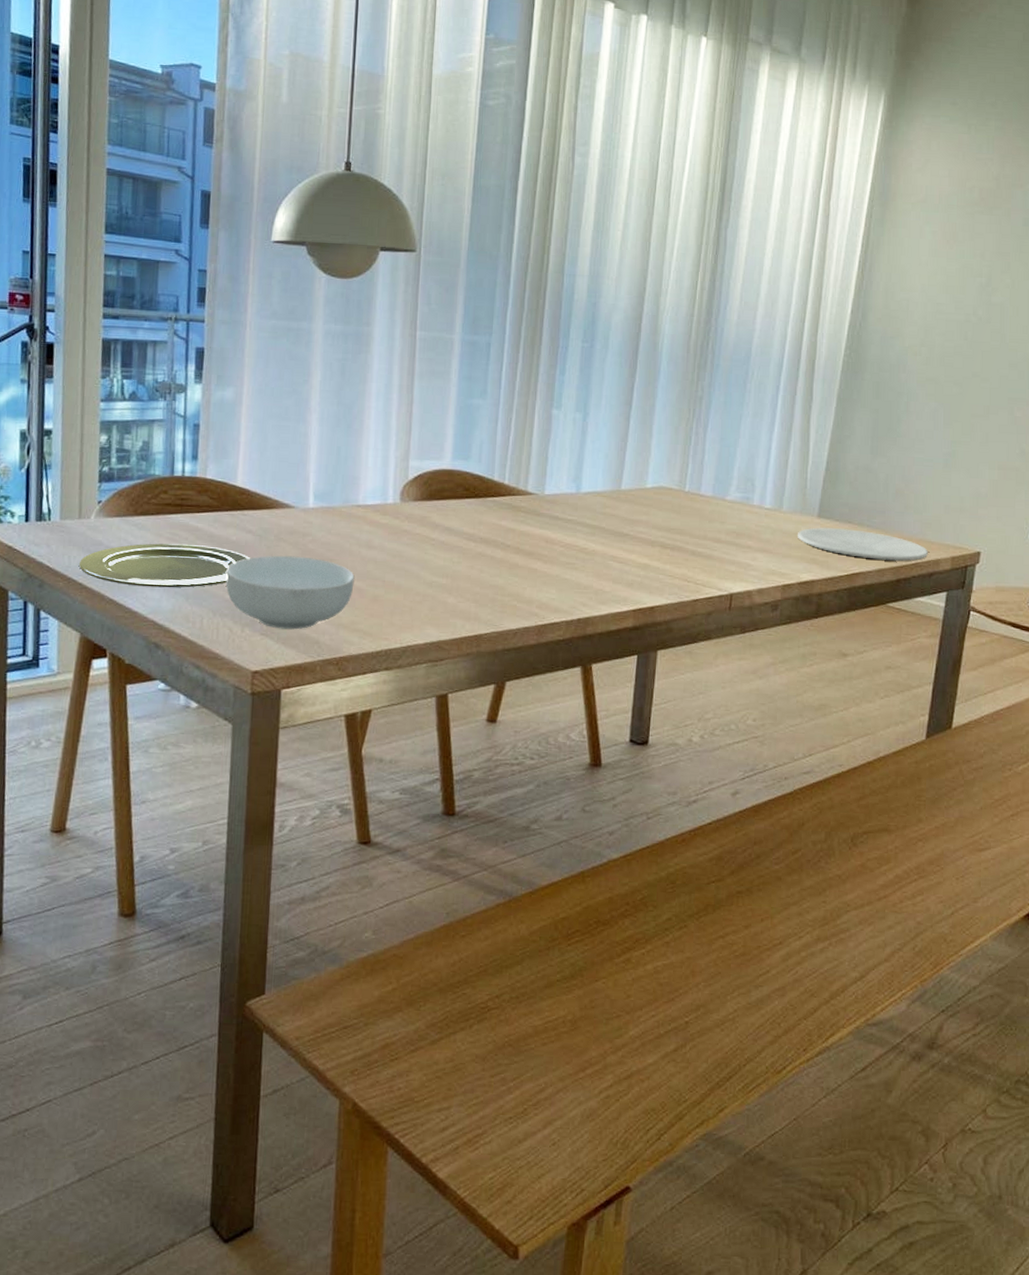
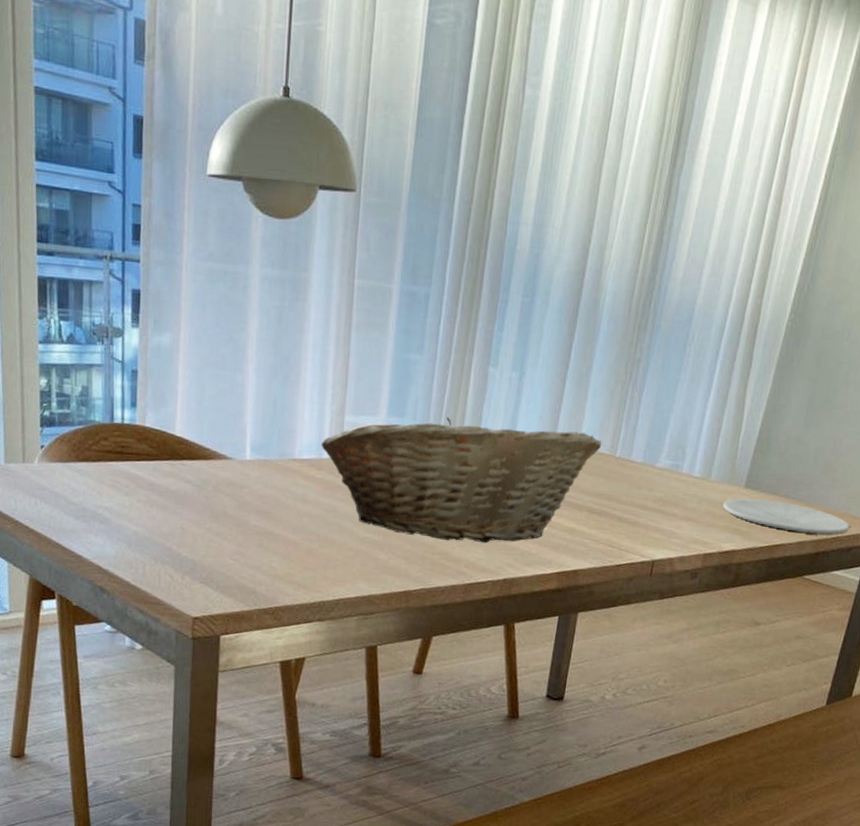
plate: present [78,543,250,588] -> none [24,490,189,535]
cereal bowl: present [225,555,355,630] -> none [166,506,290,579]
fruit basket: none [386,459,670,583] -> present [321,417,602,543]

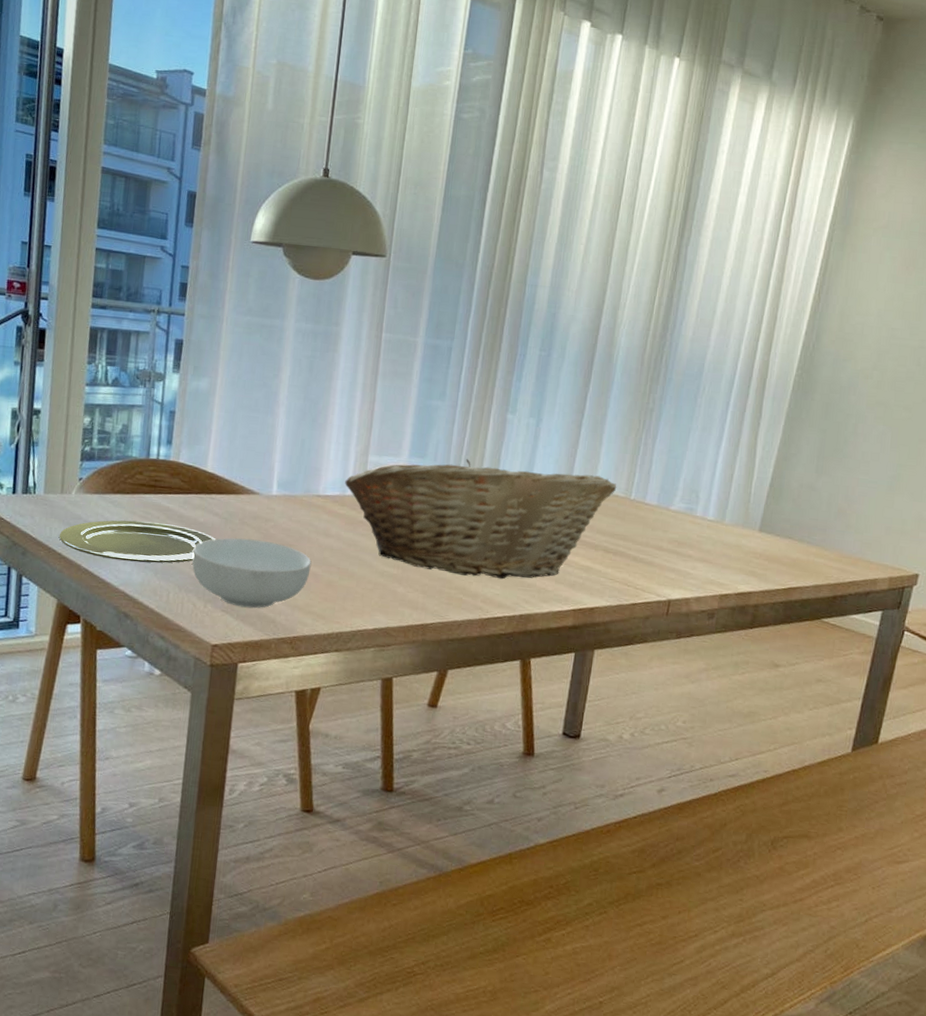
plate: none [24,490,189,535] -> present [59,520,215,563]
cereal bowl: none [166,506,290,579] -> present [191,538,312,609]
plate: present [723,498,850,535] -> none [738,541,866,579]

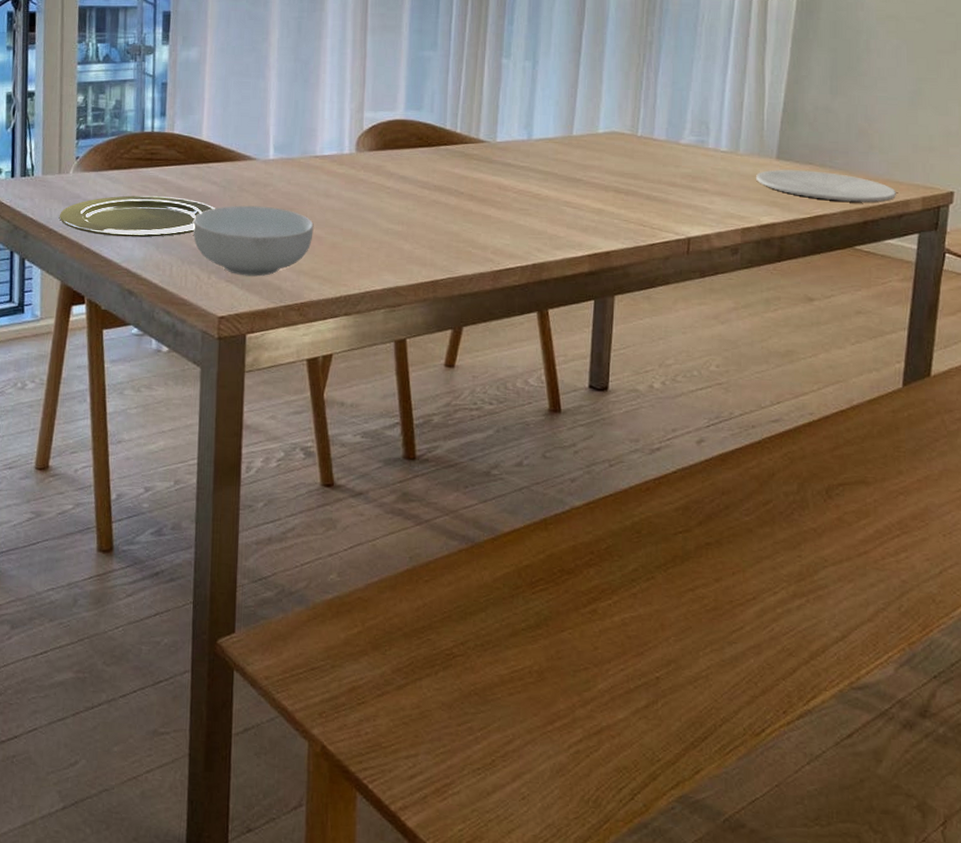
fruit basket: present [345,459,617,580] -> none [342,108,622,229]
plate: none [738,541,866,579] -> present [756,169,896,202]

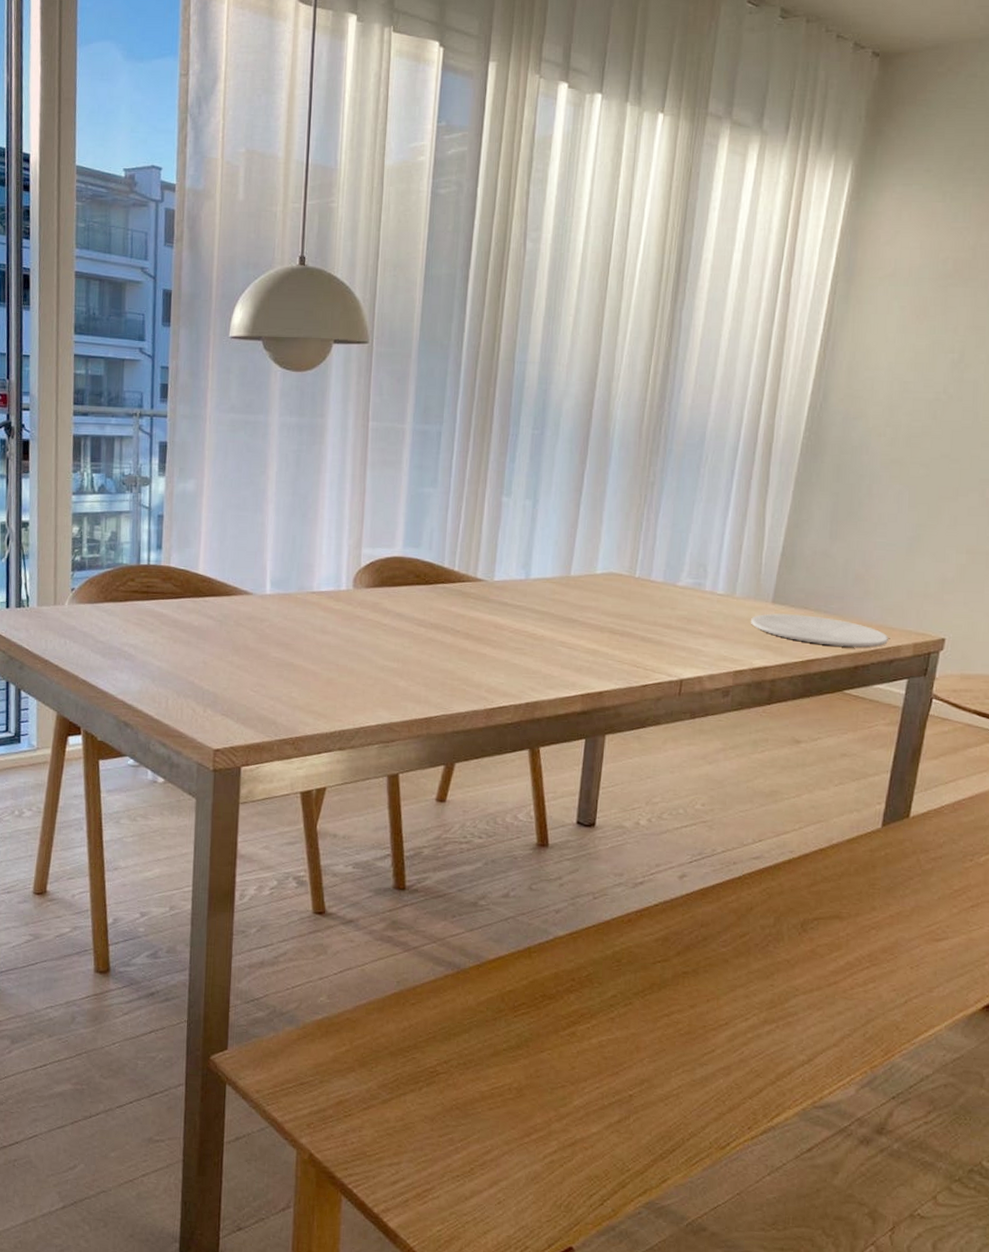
plate: present [59,195,215,238] -> none [54,628,211,670]
cereal bowl: present [193,205,314,277] -> none [189,640,310,711]

